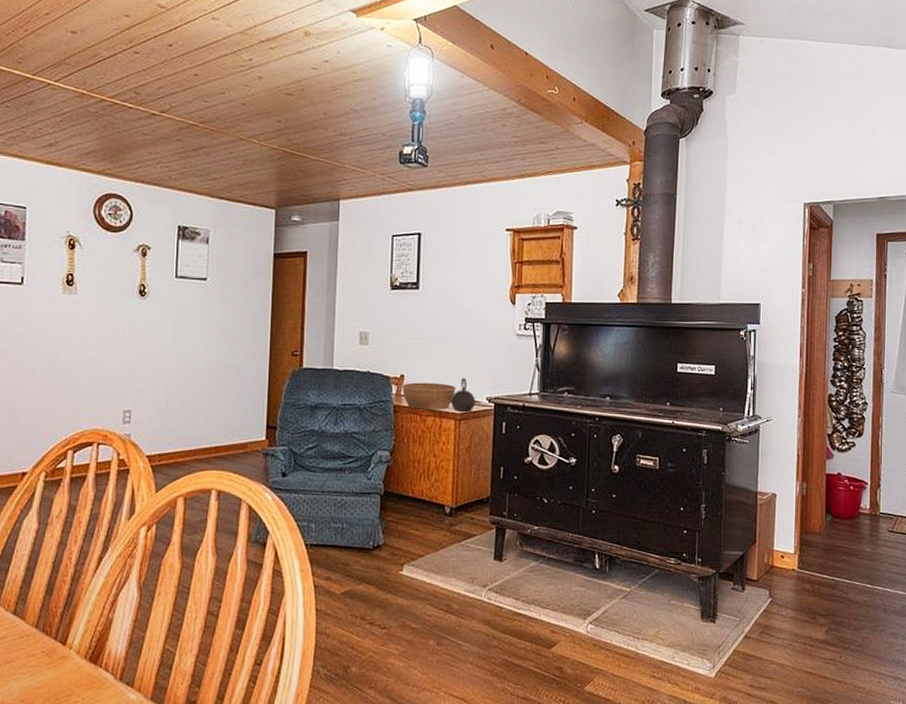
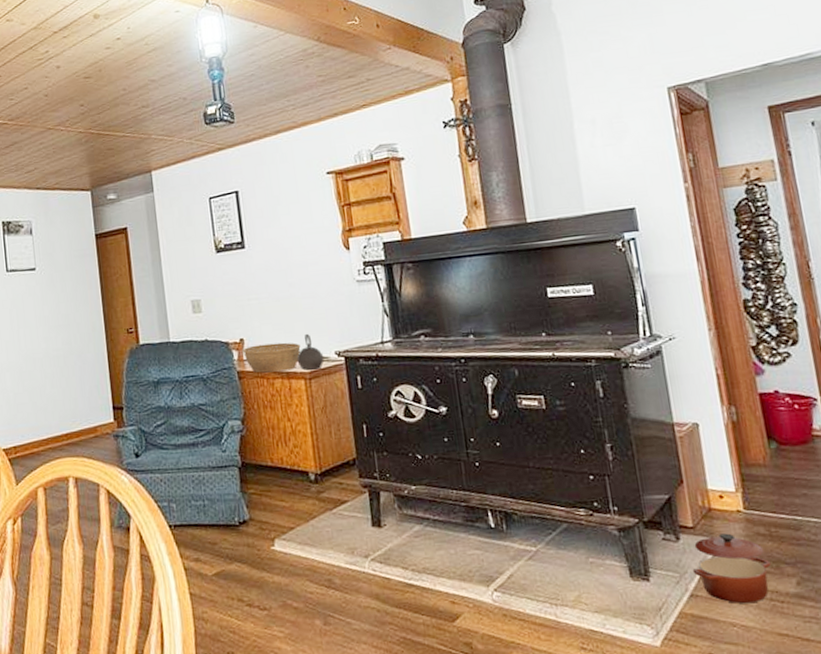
saucepan: none [750,587,810,646] -> present [692,533,772,604]

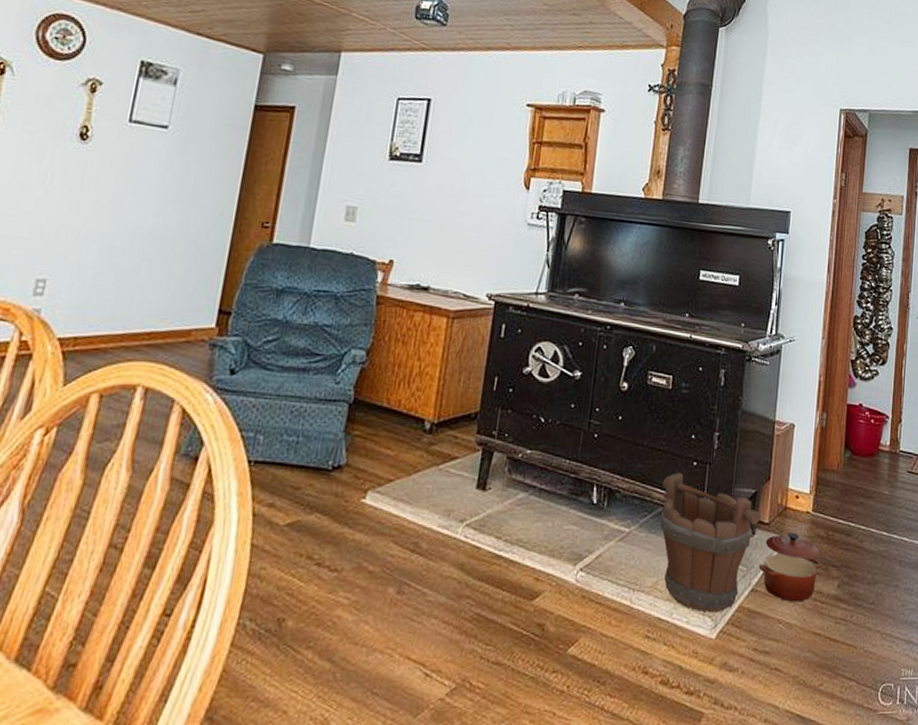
basket: present [243,342,301,373] -> none [389,270,453,305]
kettle: present [296,333,325,371] -> none [444,268,474,310]
wooden bucket: none [559,487,683,621] -> present [659,472,761,611]

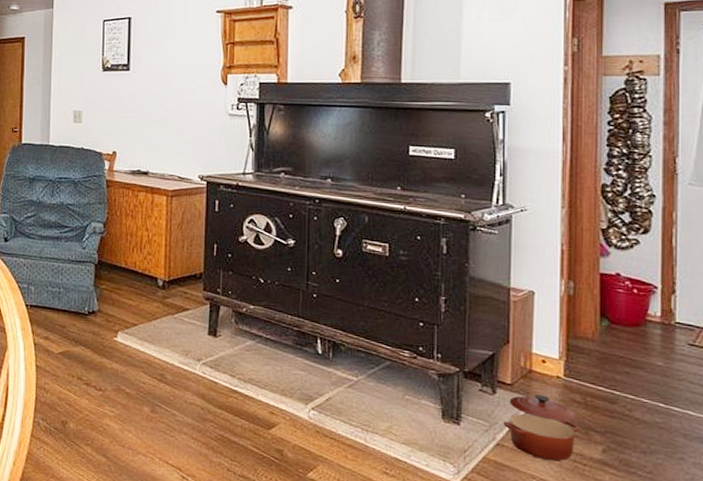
wooden bucket: present [659,472,761,611] -> none [387,331,502,460]

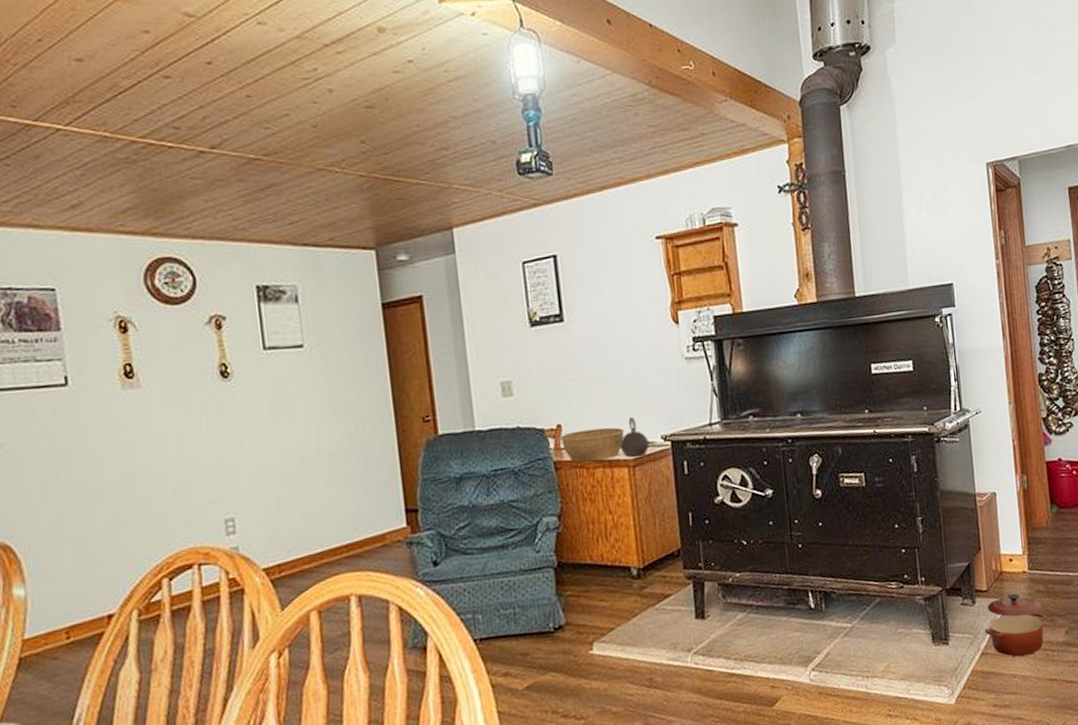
basket: none [114,159,168,186] -> present [560,427,625,463]
kettle: none [162,155,188,190] -> present [620,416,650,458]

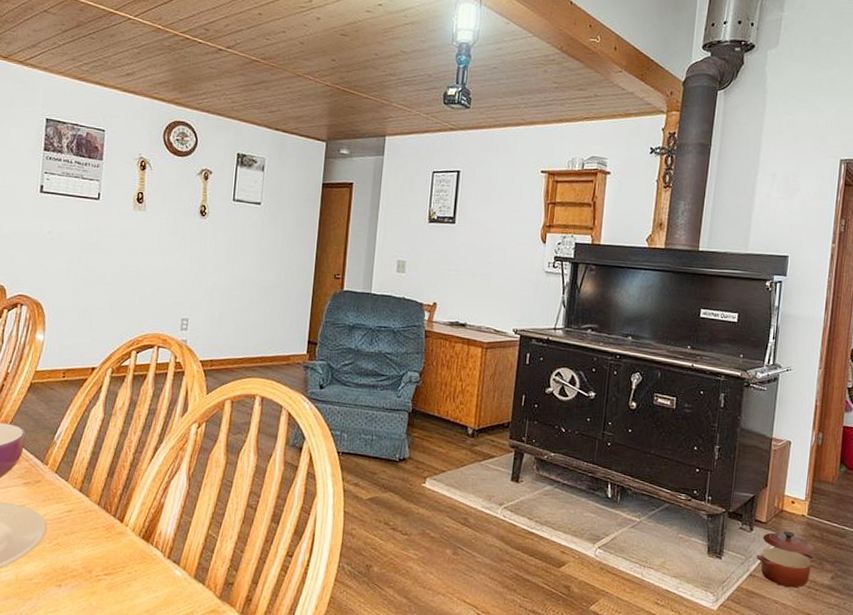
basket: present [560,427,625,463] -> none [433,310,485,338]
kettle: present [620,416,650,458] -> none [479,308,503,342]

